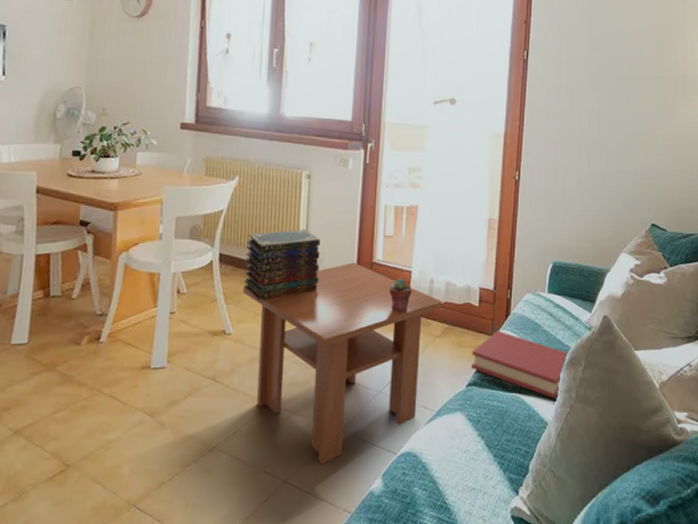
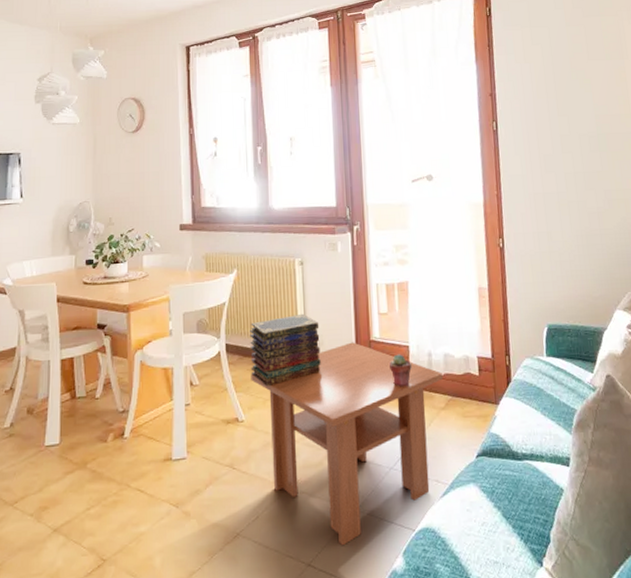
hardback book: present [471,330,569,399] -> none [478,398,576,464]

